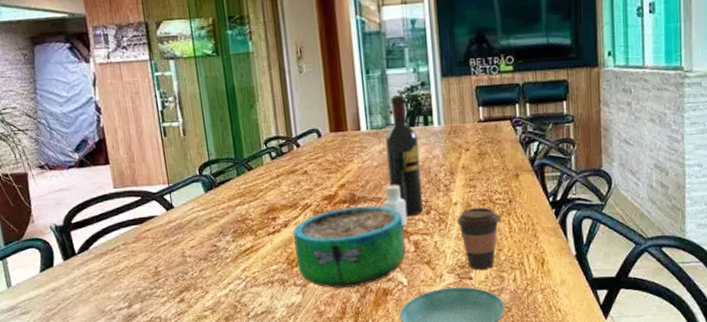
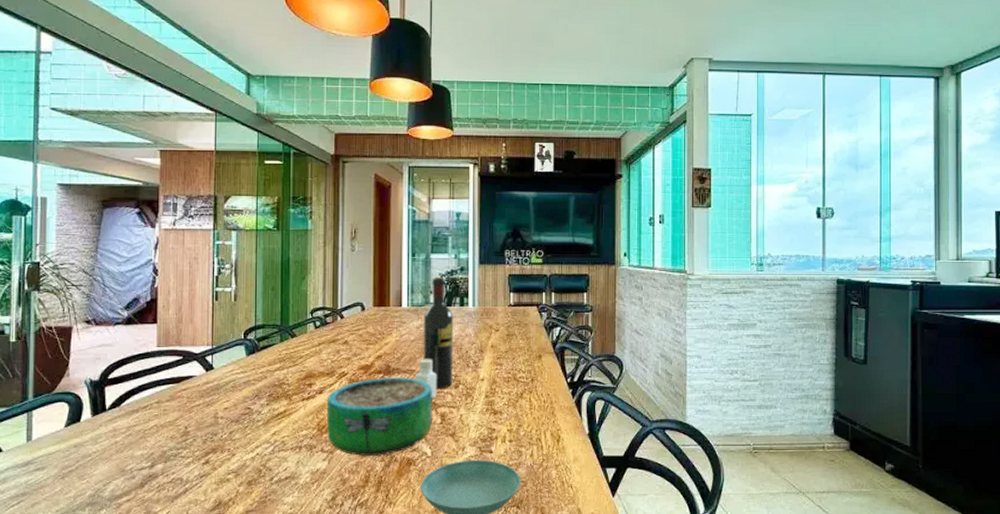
coffee cup: present [456,207,500,271] -> none [482,384,522,445]

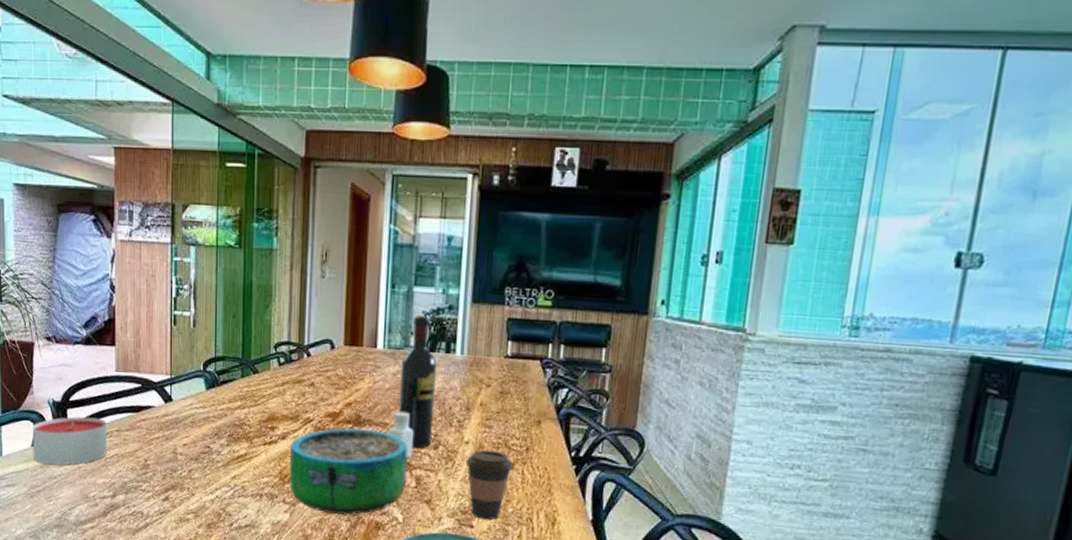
candle: none [66,392,146,444] -> present [32,416,107,465]
coffee cup: none [482,384,522,445] -> present [465,449,514,520]

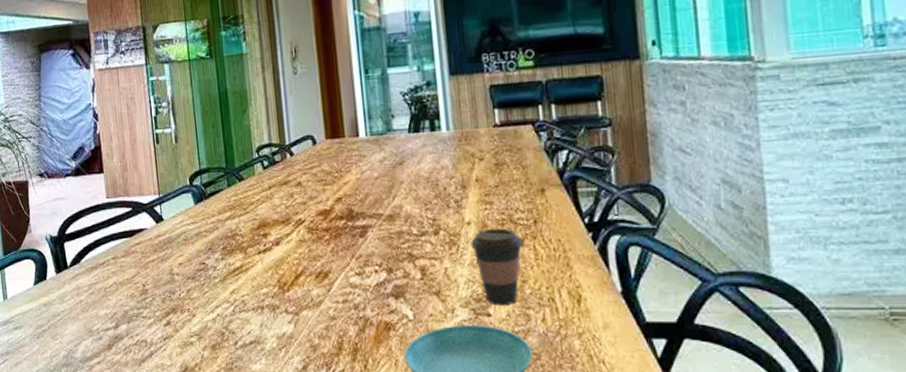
candle: present [32,416,107,465] -> none [33,248,106,302]
decorative bowl: present [289,428,408,515] -> none [285,223,411,318]
pepper shaker: present [387,411,414,459] -> none [383,199,413,249]
wine bottle: present [398,314,437,449] -> none [386,95,432,237]

